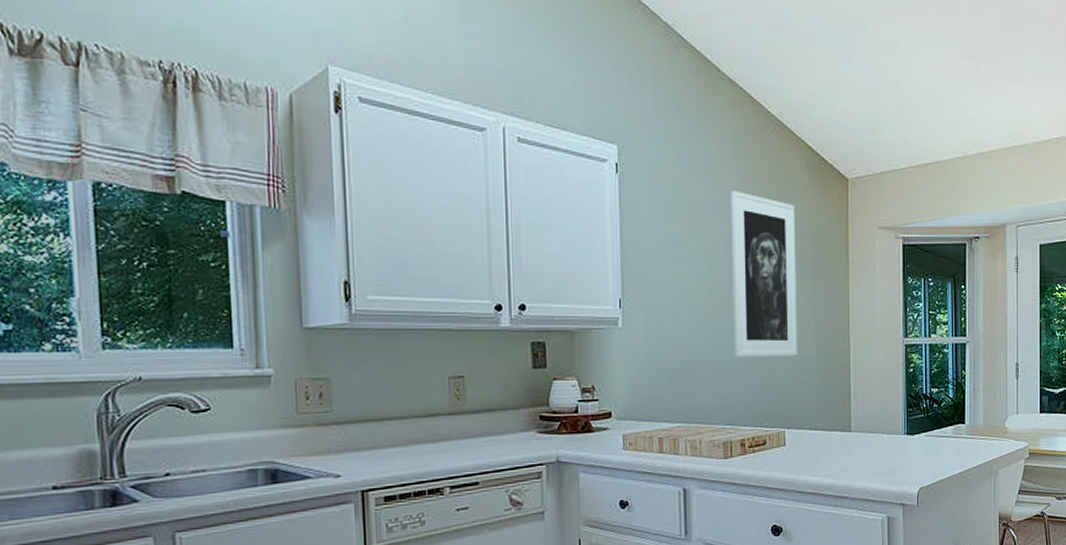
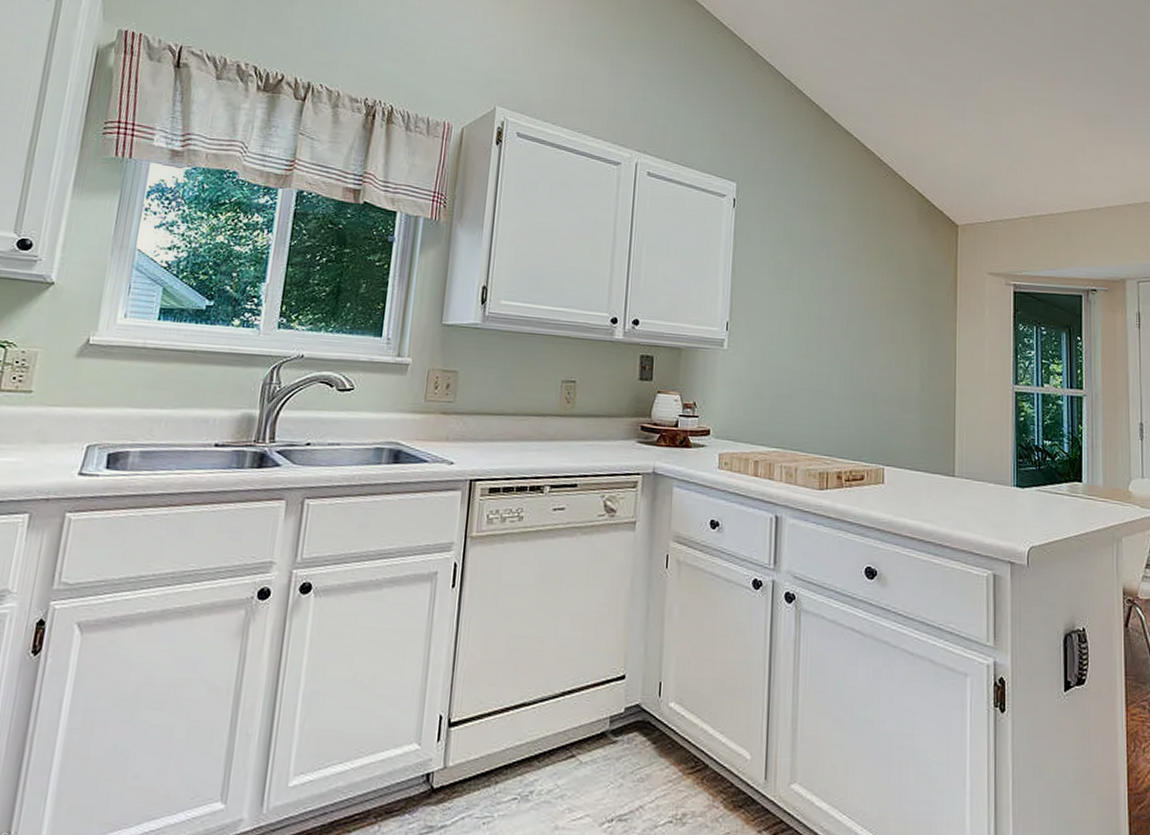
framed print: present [730,190,797,357] -> none [836,229,904,393]

